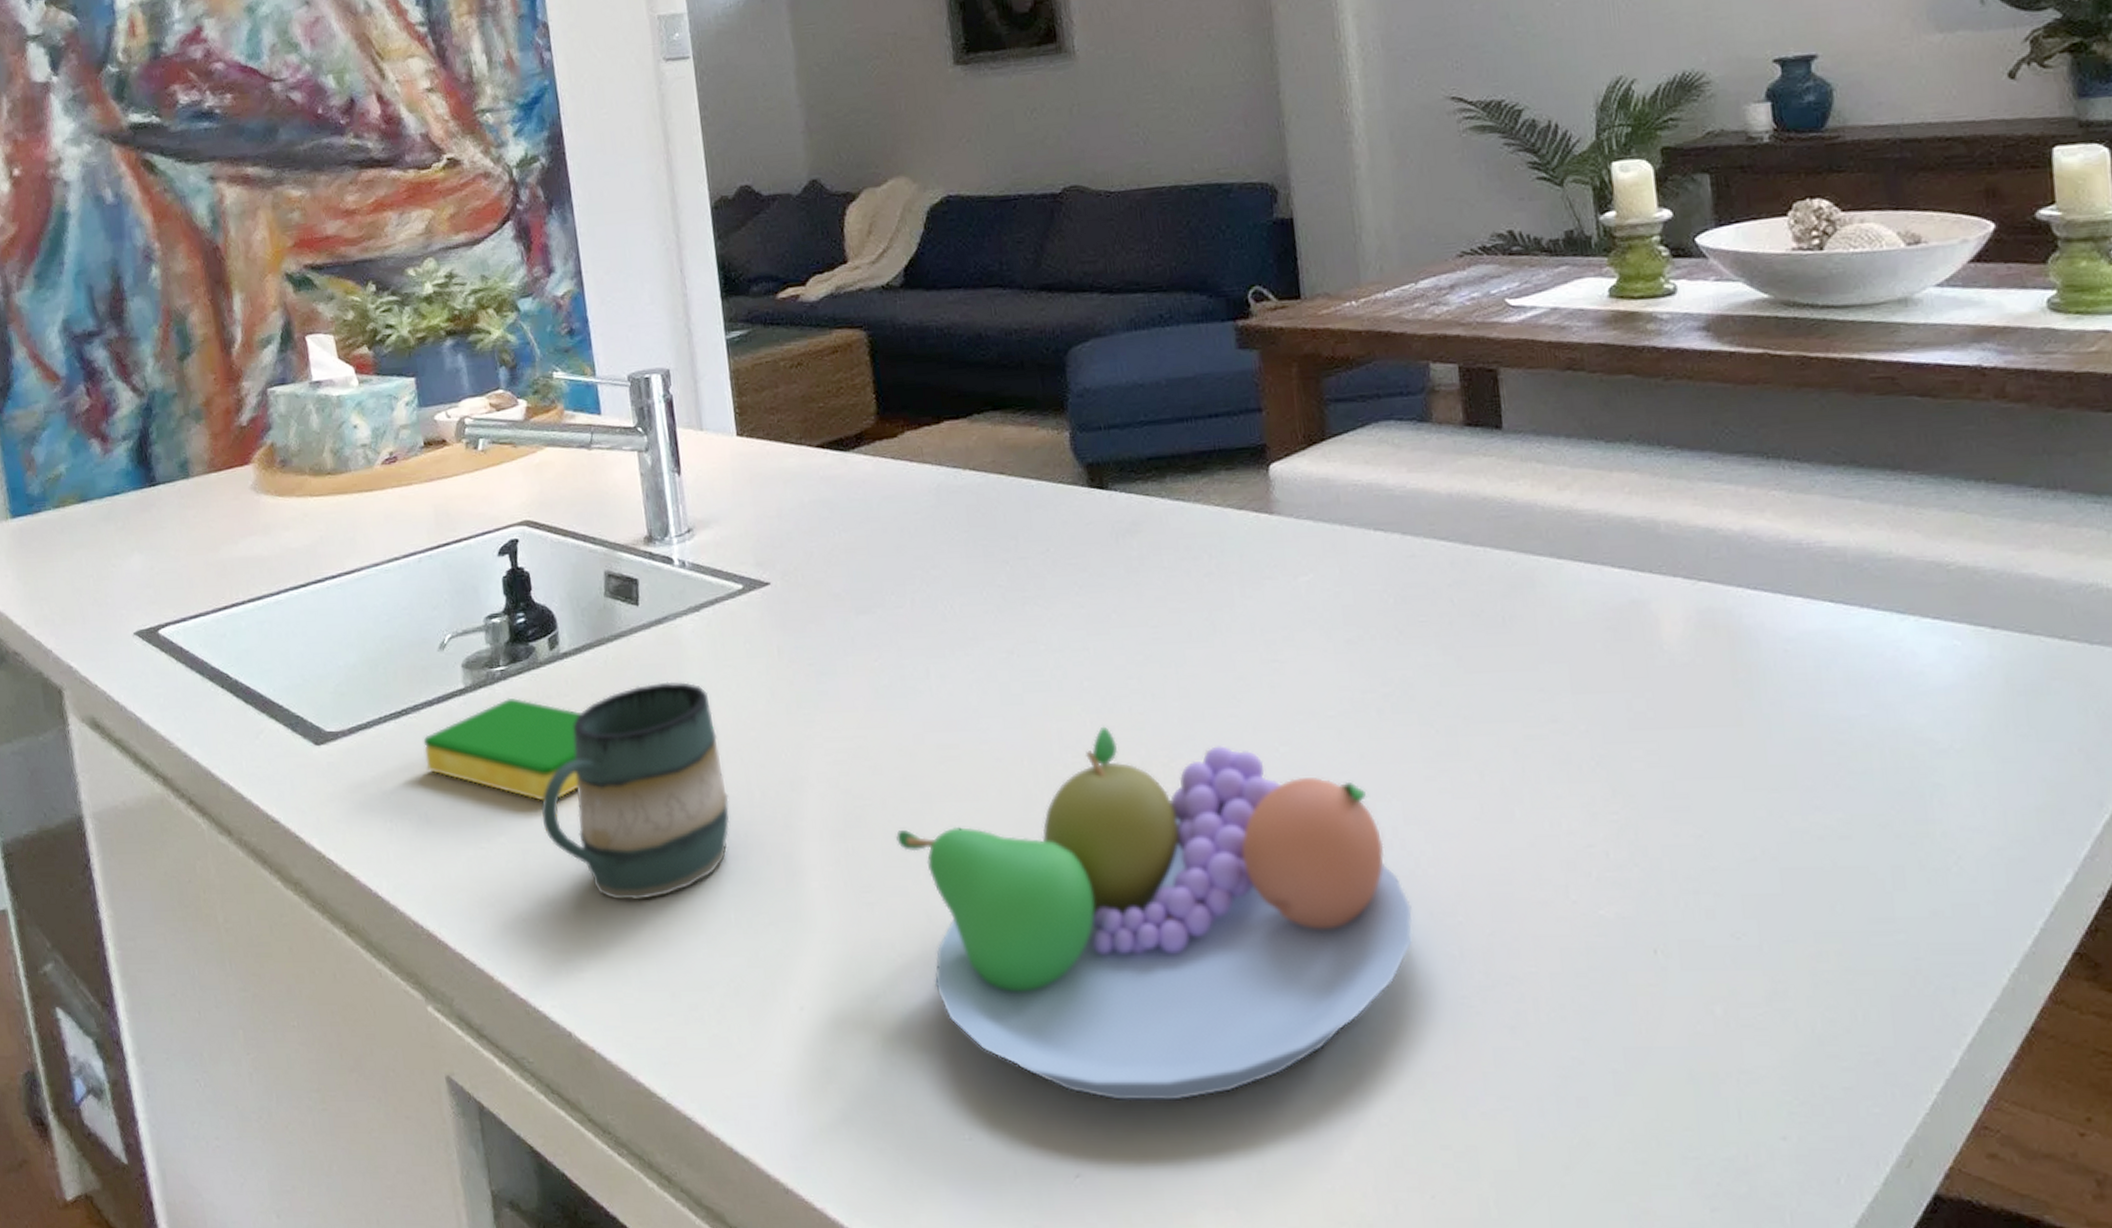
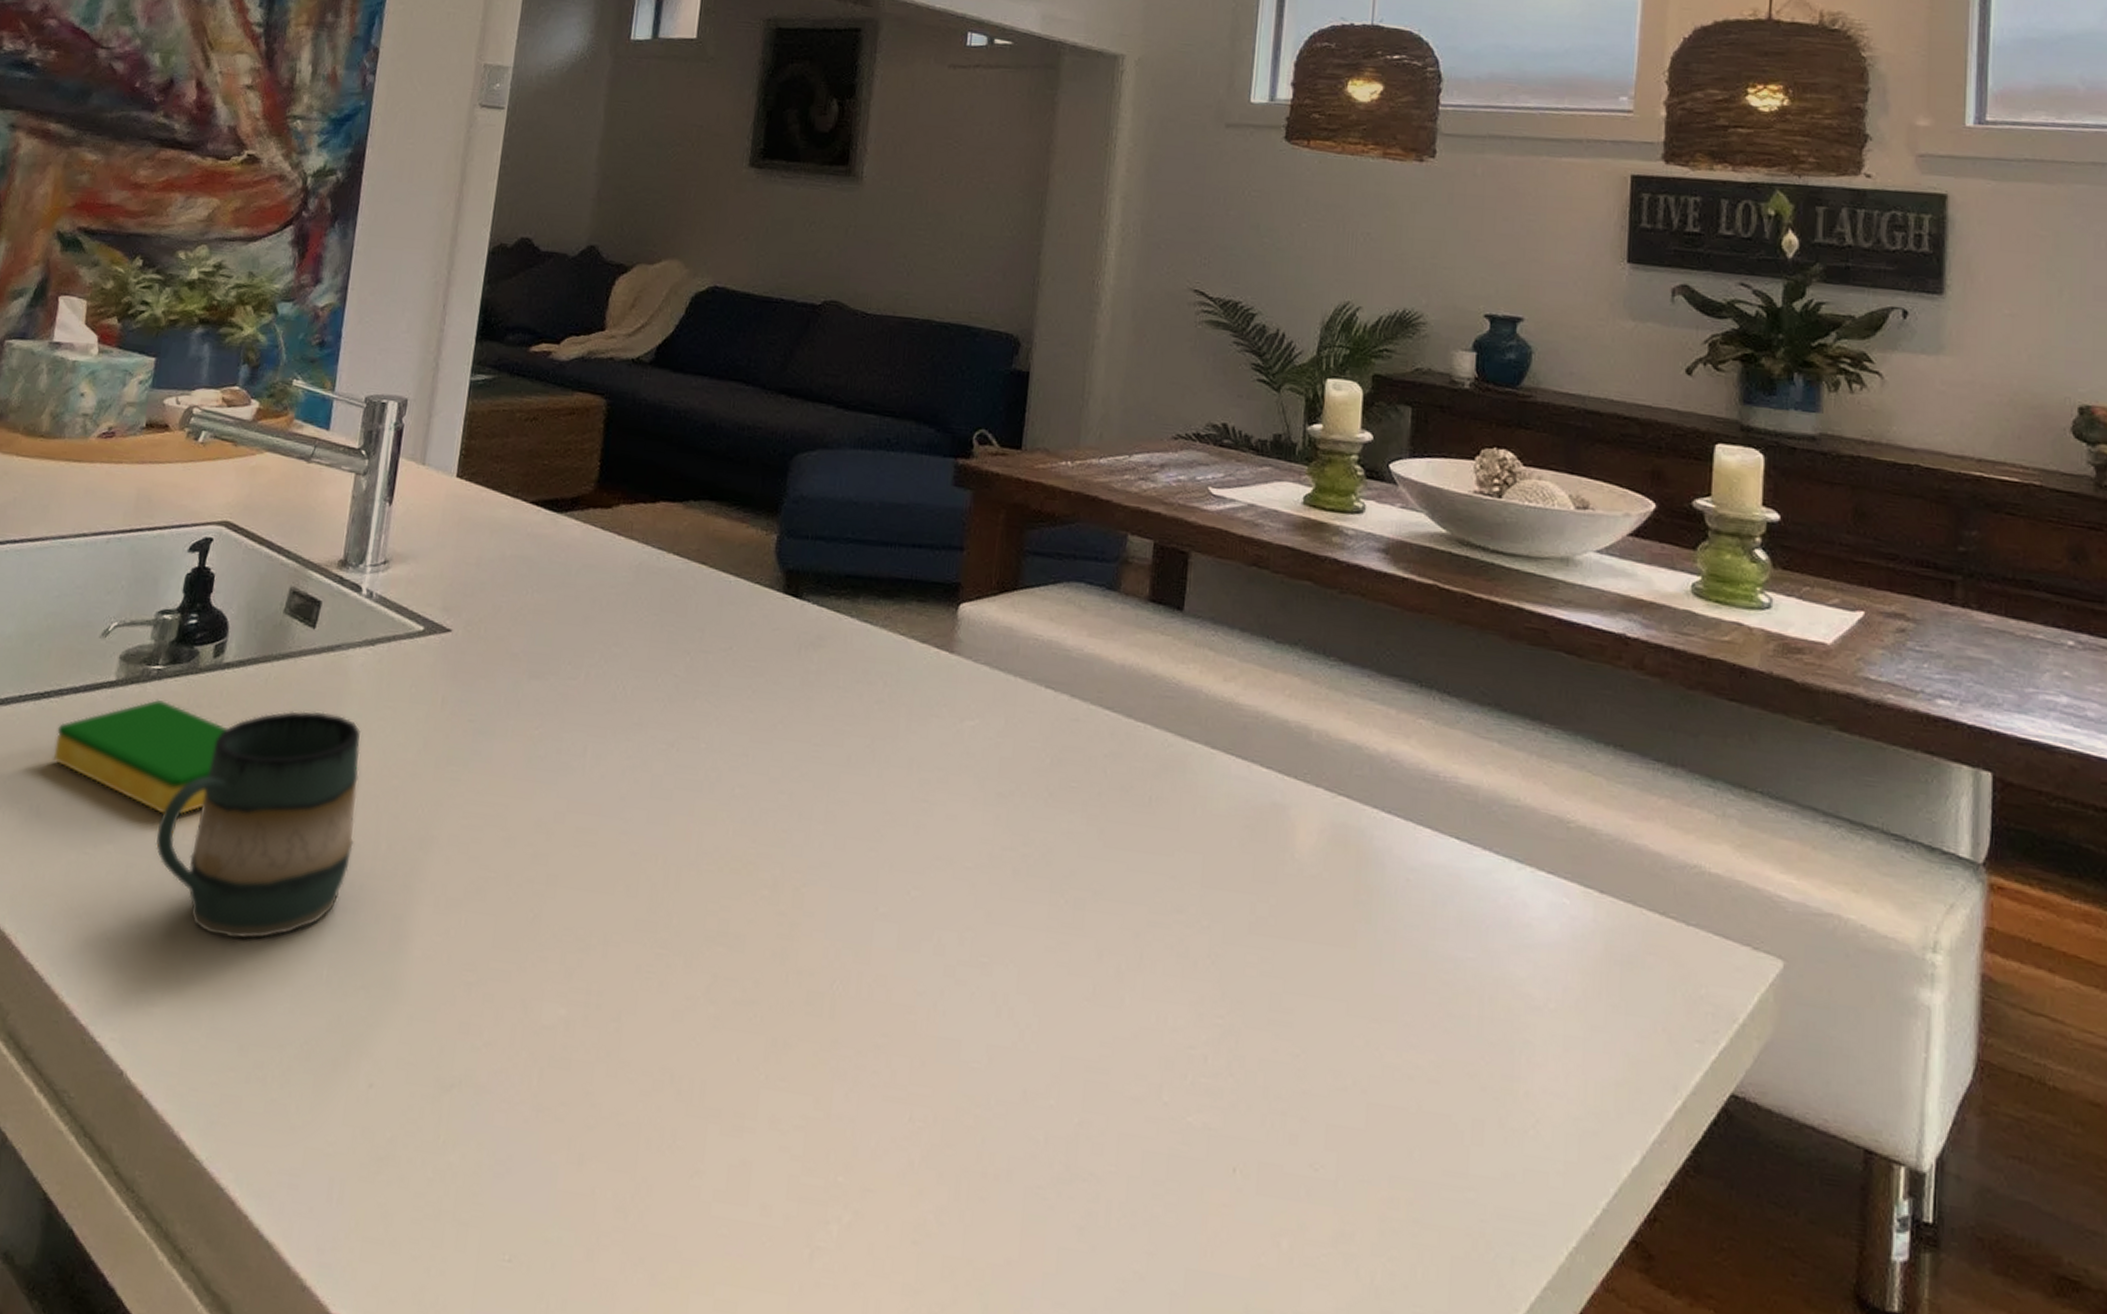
fruit bowl: present [896,726,1413,1101] -> none [512,837,1007,1253]

